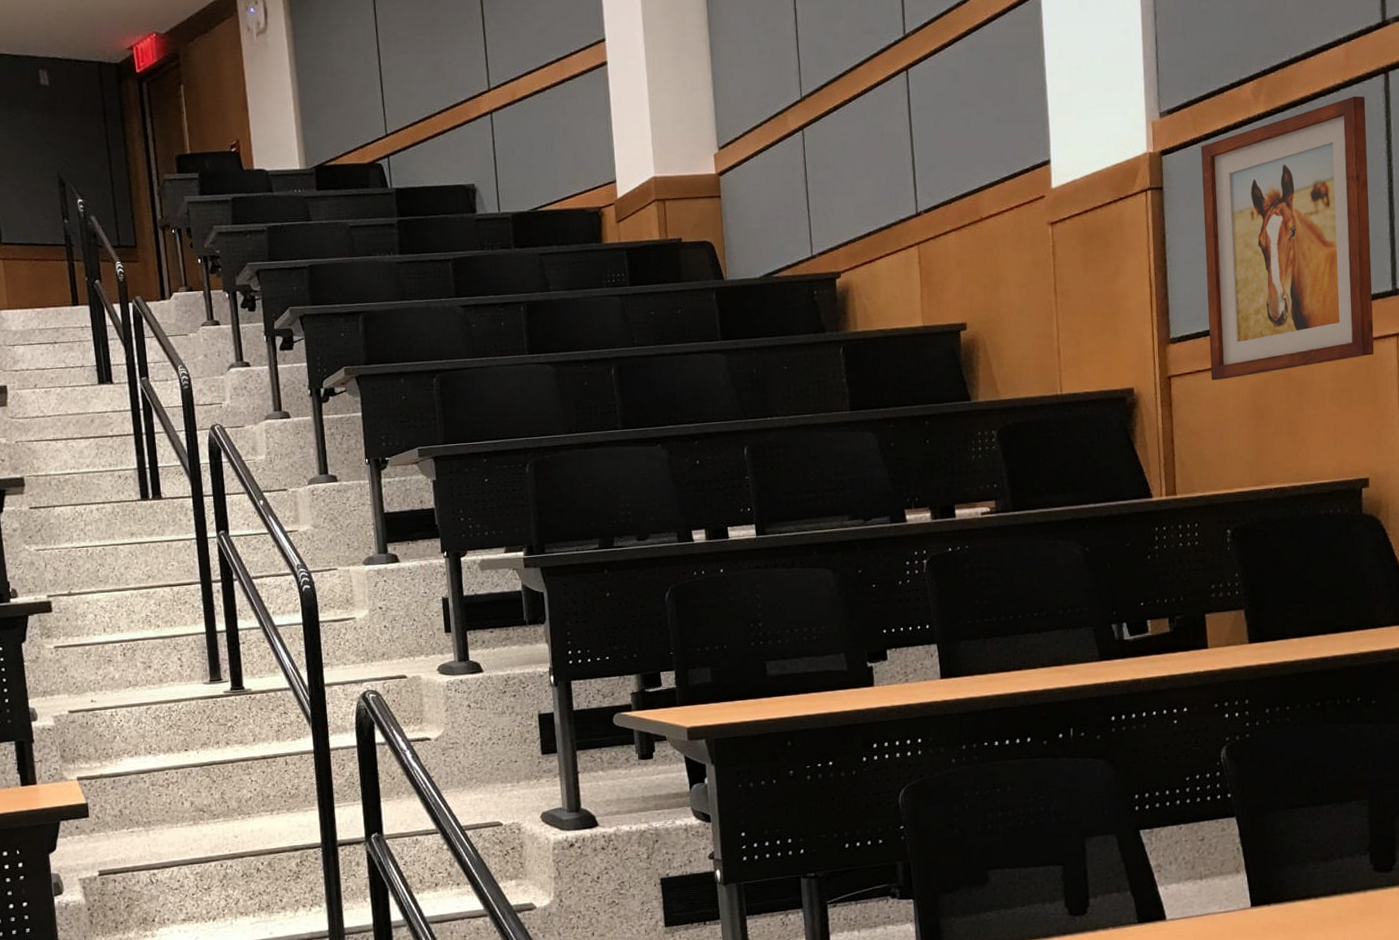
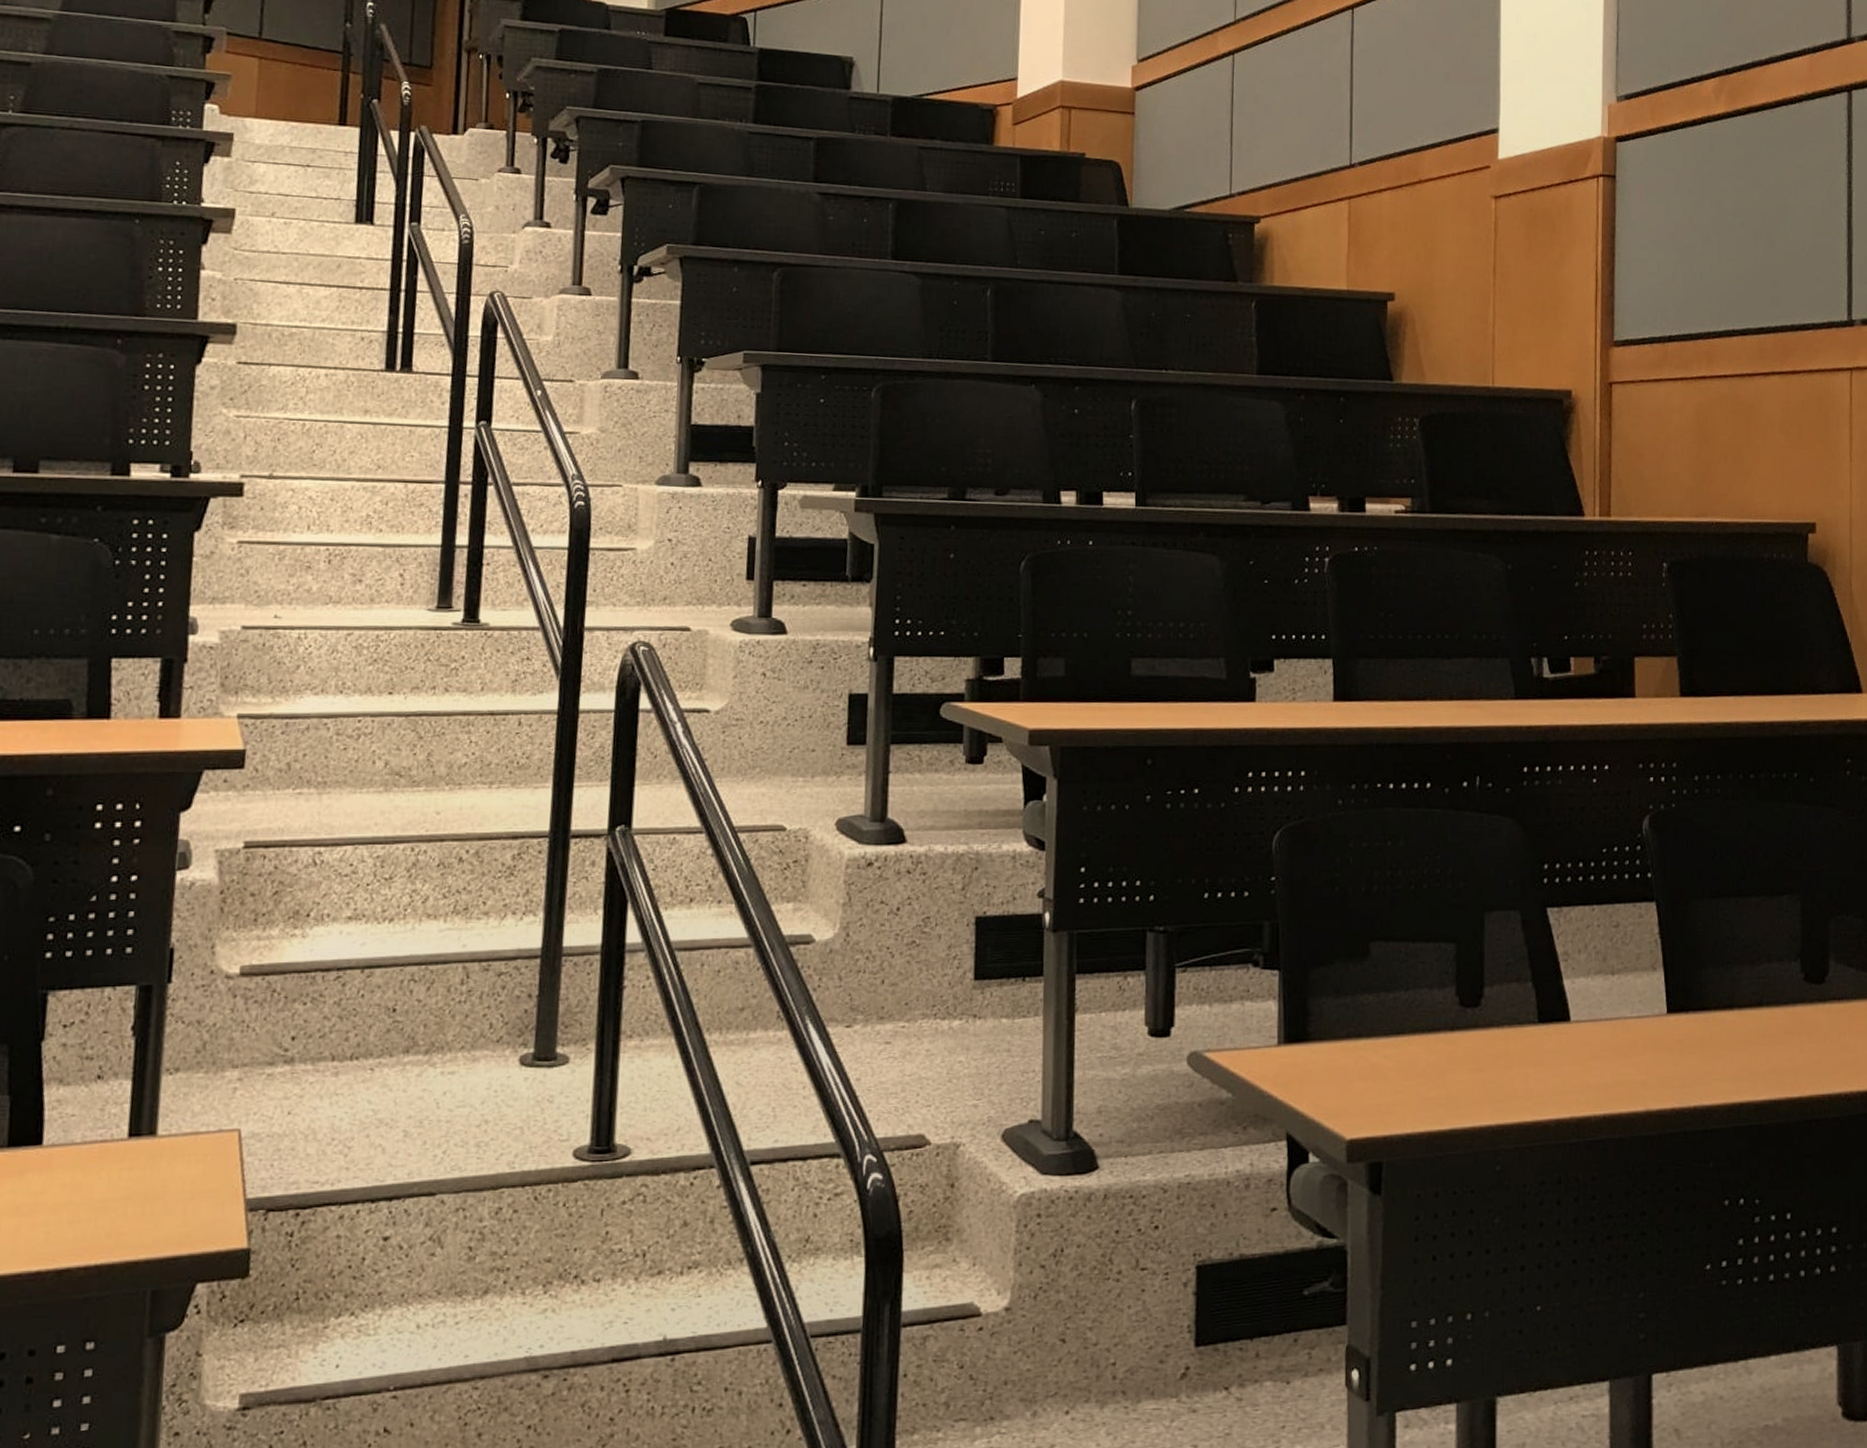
wall art: present [1201,95,1375,381] -> none [1655,110,1828,394]

